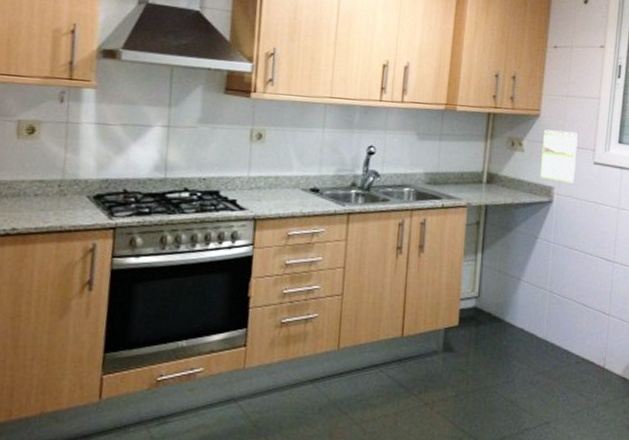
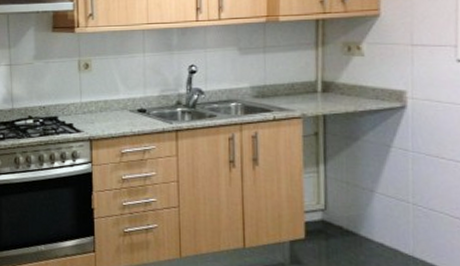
calendar: present [540,129,578,183] -> none [386,28,433,85]

